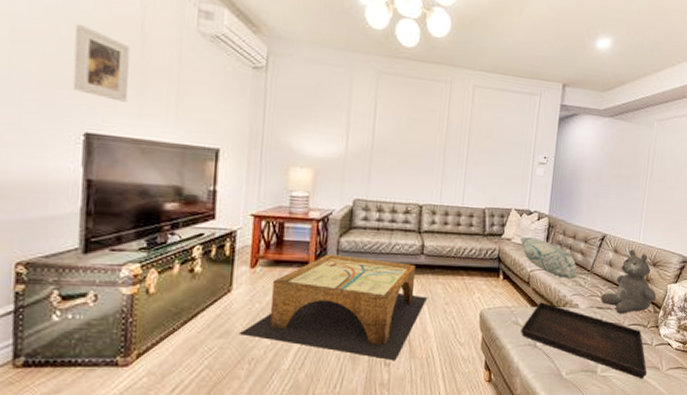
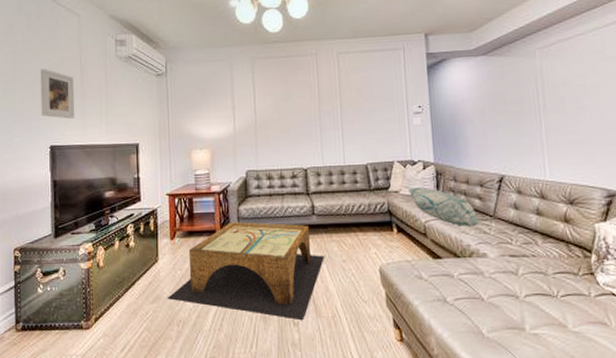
serving tray: present [521,302,647,379] -> none [426,254,591,337]
teddy bear: present [600,249,657,314] -> none [511,188,583,261]

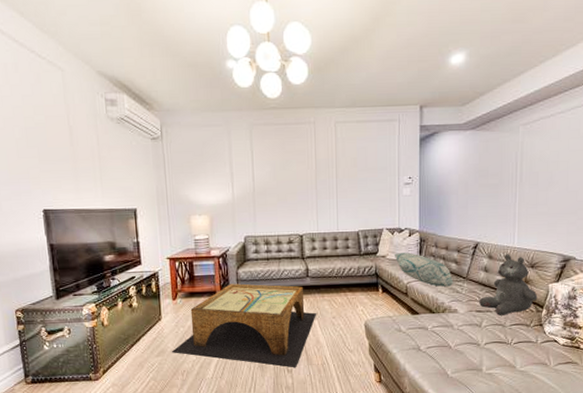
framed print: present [41,69,75,119] -> none [25,128,68,182]
teddy bear: none [511,188,583,261] -> present [478,254,538,316]

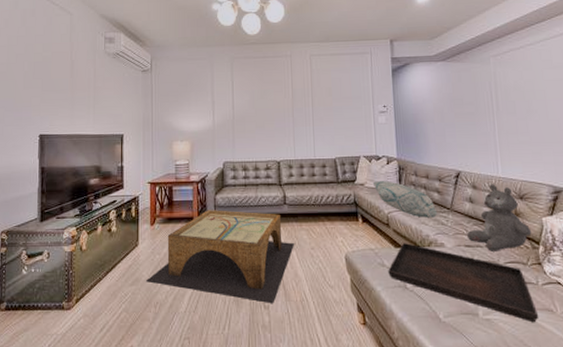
serving tray: none [404,310,533,375] -> present [388,243,538,323]

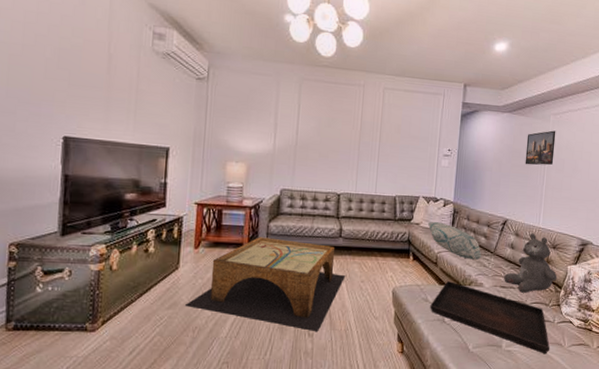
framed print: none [467,72,503,112] -> present [525,130,556,166]

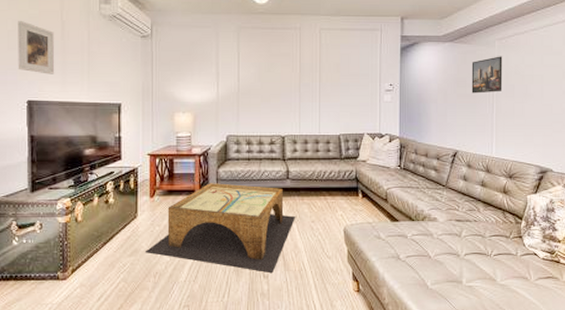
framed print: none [54,49,99,110] -> present [18,21,55,74]
decorative pillow: present [427,222,482,260] -> none [374,158,433,194]
serving tray: present [430,281,550,354] -> none [383,217,514,289]
teddy bear: present [503,233,557,293] -> none [458,163,517,226]

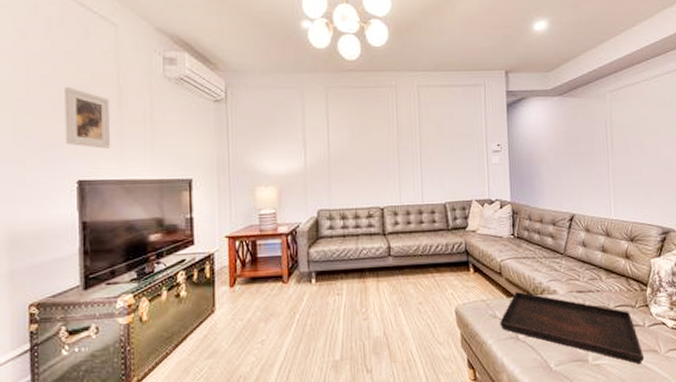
coffee table: present [146,183,296,273] -> none [226,265,401,366]
serving tray: none [383,217,514,289] -> present [500,292,644,365]
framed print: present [471,56,503,94] -> none [583,109,617,151]

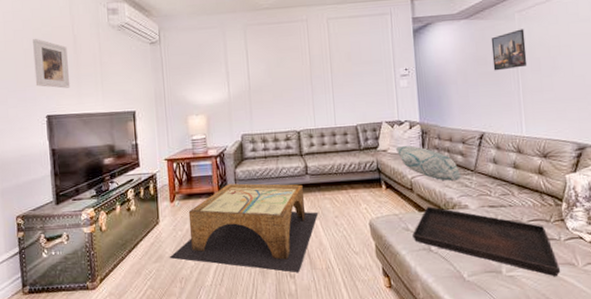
coffee table: none [226,265,401,366] -> present [170,183,319,272]
decorative pillow: none [485,226,551,265] -> present [395,146,462,181]
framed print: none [583,109,617,151] -> present [491,29,527,71]

